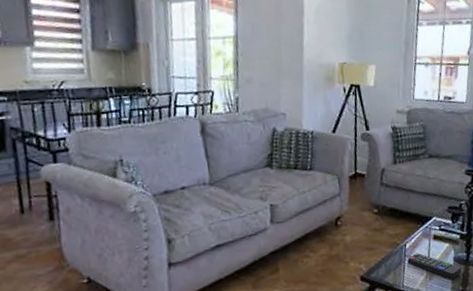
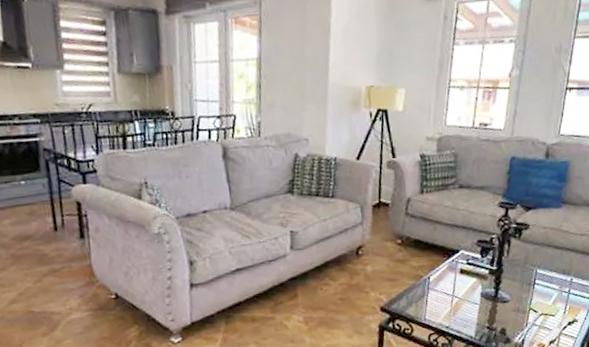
remote control: present [407,253,462,279] -> none [430,286,489,315]

